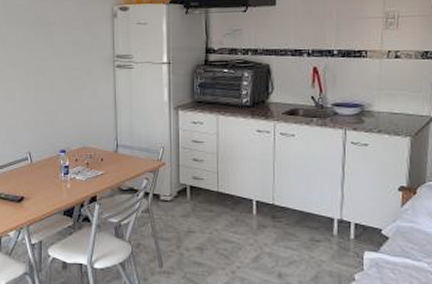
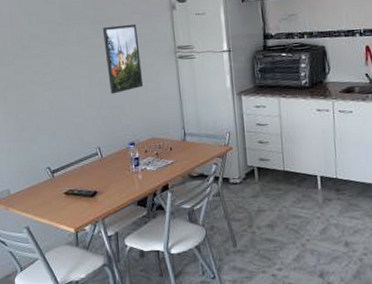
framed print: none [42,29,79,99] -> present [102,23,144,94]

